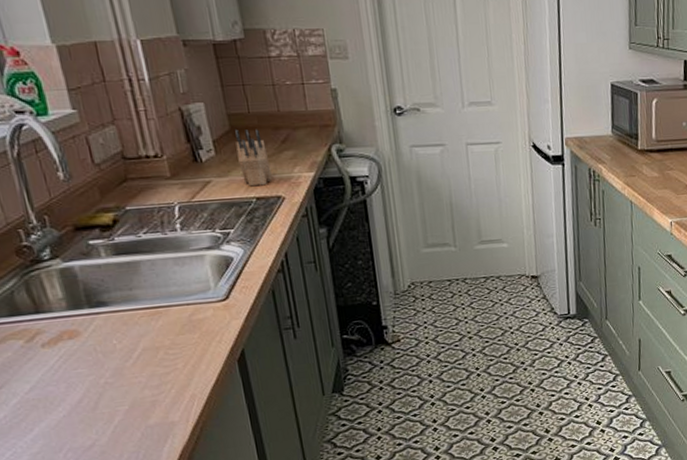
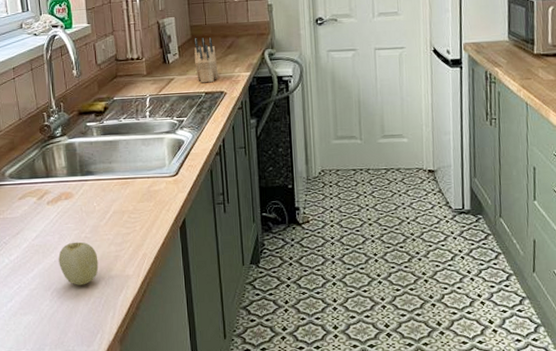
fruit: none [68,389,130,442] -> present [58,241,99,285]

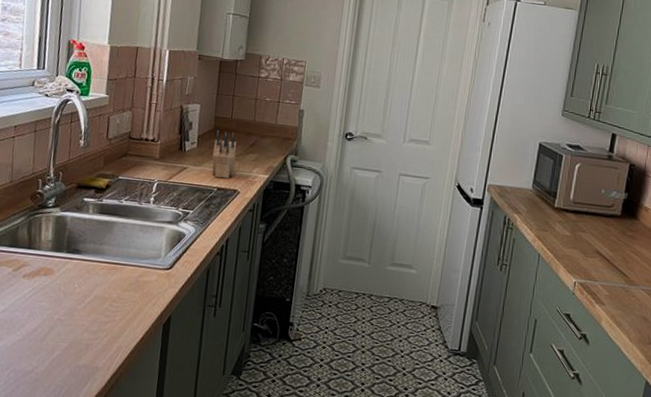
fruit: present [58,241,99,285] -> none [22,322,68,371]

